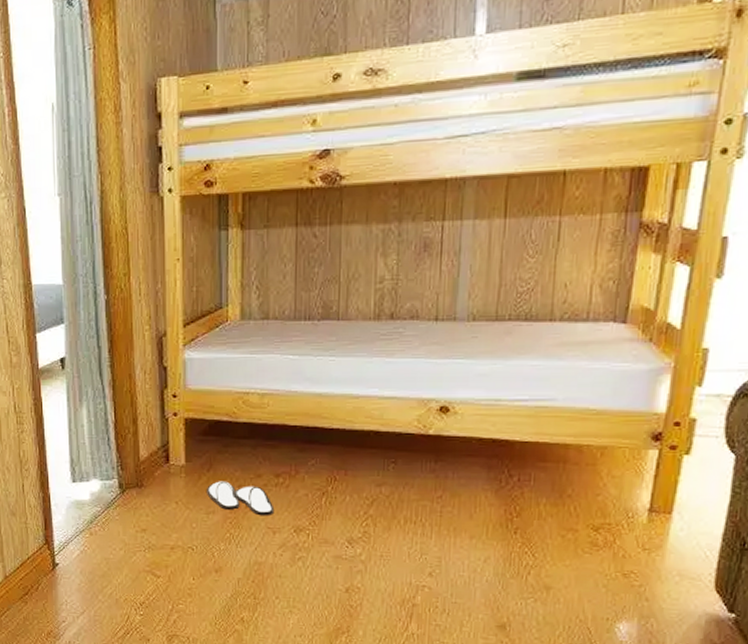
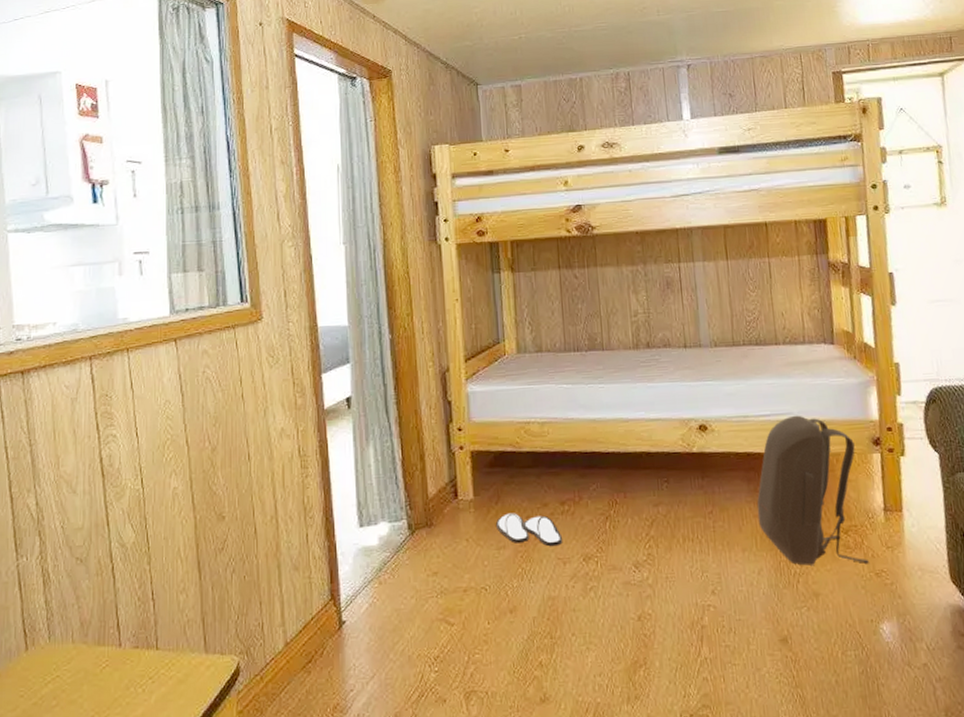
backpack: none [493,402,628,563] -> present [757,415,869,566]

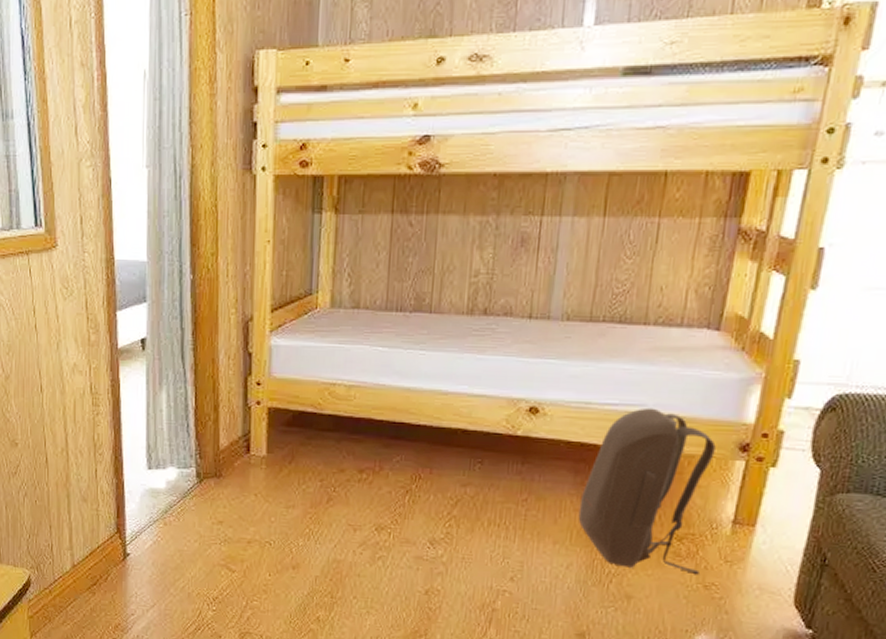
slippers: present [496,513,563,546] -> none [287,474,357,512]

